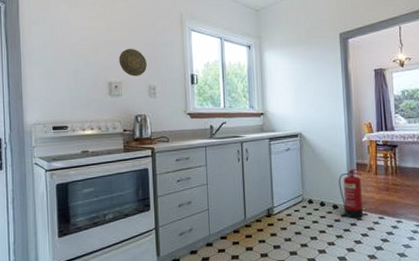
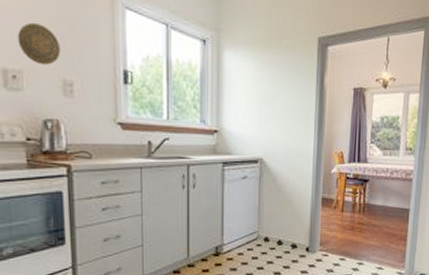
fire extinguisher: present [338,168,364,218] -> none [300,204,329,259]

